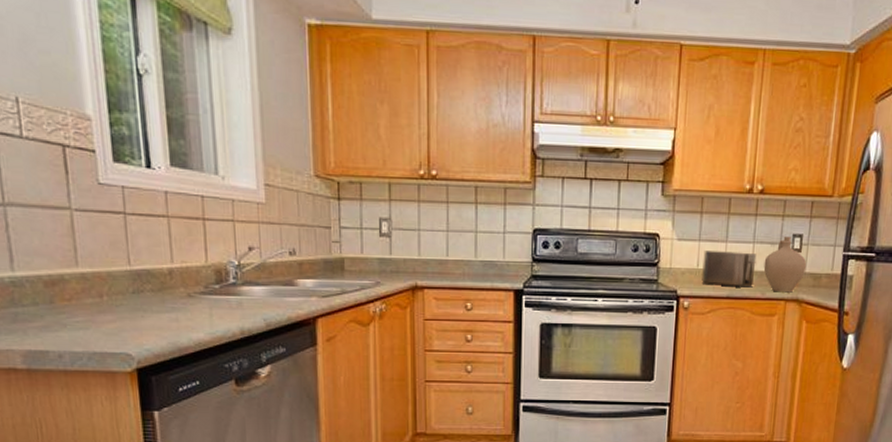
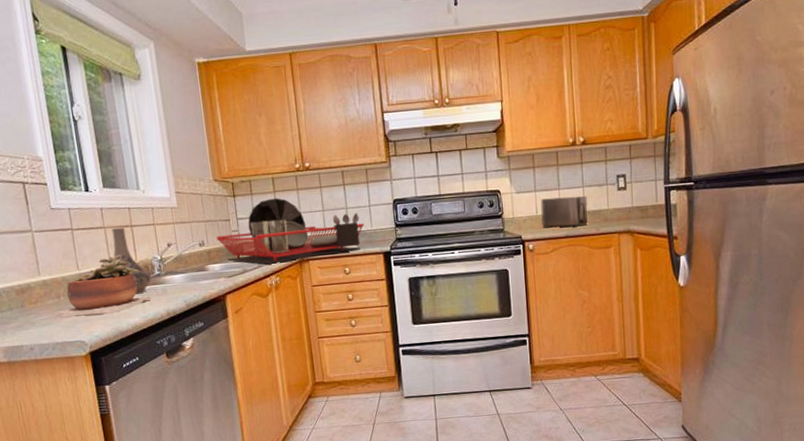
succulent plant: none [93,253,224,324] -> present [54,254,153,318]
decorative vase: none [161,218,225,304] -> present [103,227,152,294]
dish rack: none [311,208,496,289] -> present [216,198,365,265]
ceramic jug: present [763,235,807,293] -> none [594,177,633,227]

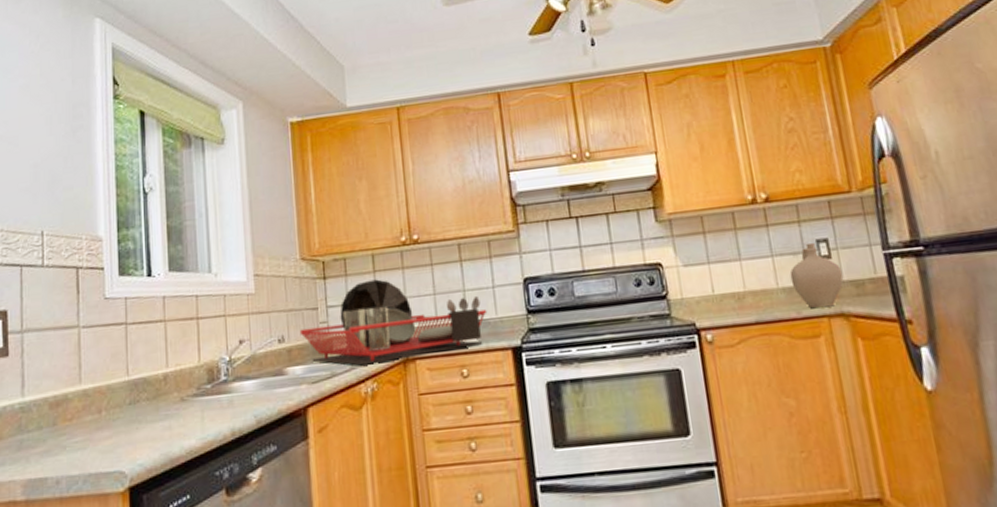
succulent plant: present [54,254,153,318] -> none [91,355,215,440]
decorative vase: present [103,227,152,294] -> none [156,319,217,408]
toaster: present [540,195,588,228] -> none [716,267,784,311]
ceramic jug: none [594,177,633,227] -> present [789,242,843,309]

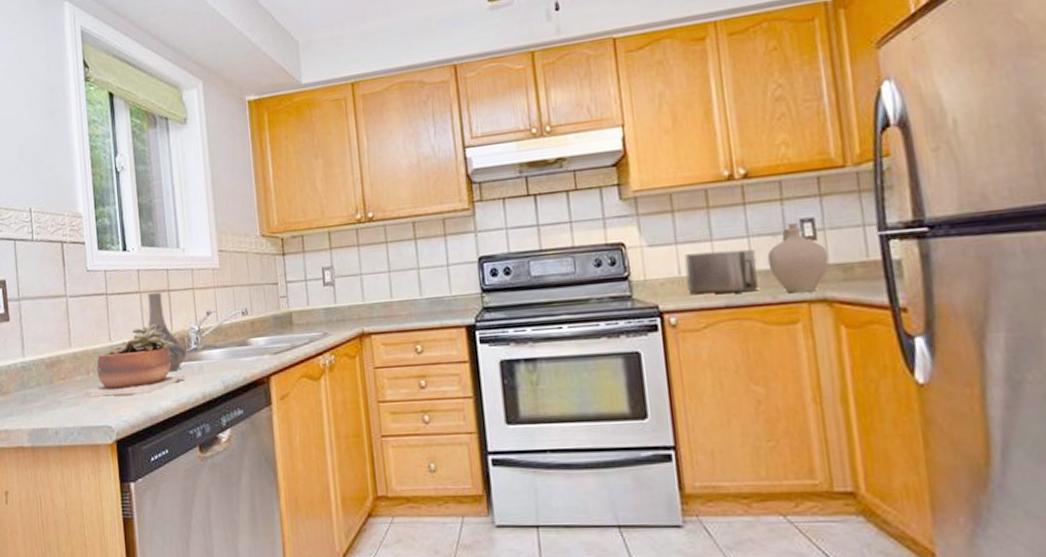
succulent plant: none [91,355,215,440] -> present [82,324,187,397]
decorative vase: none [156,319,217,408] -> present [135,291,188,372]
dish rack: present [299,279,487,367] -> none [261,256,442,340]
toaster: none [716,267,784,311] -> present [684,249,758,294]

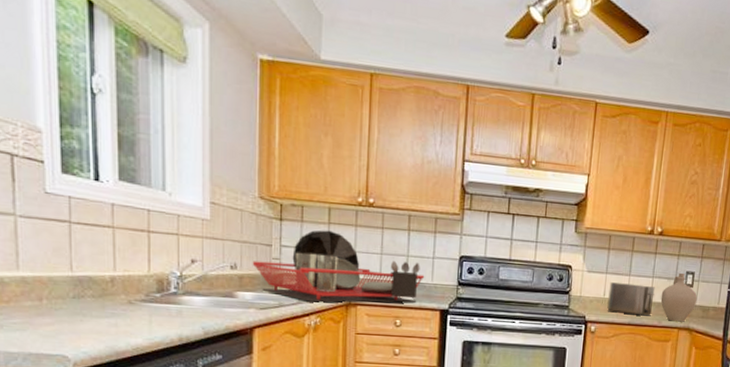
succulent plant: present [82,324,187,397] -> none [31,262,163,329]
decorative vase: present [135,291,188,372] -> none [103,229,166,312]
dish rack: none [261,256,442,340] -> present [252,230,425,304]

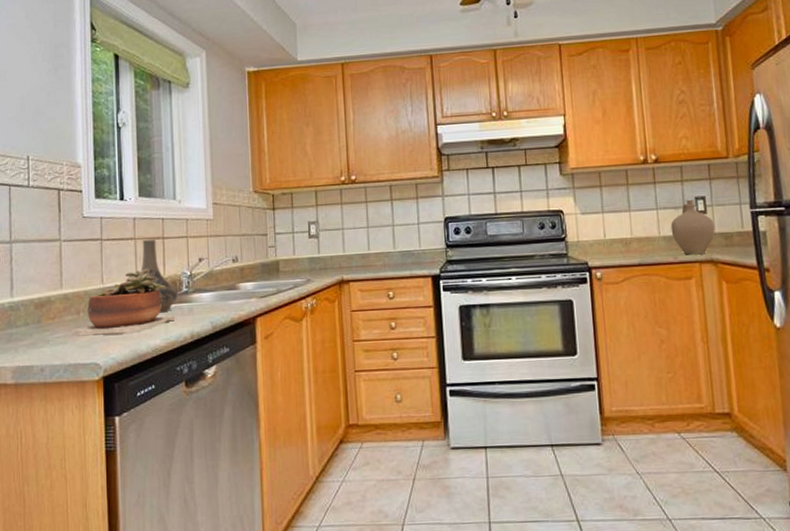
succulent plant: none [31,262,163,329] -> present [71,268,177,336]
decorative vase: none [103,229,166,312] -> present [127,239,179,313]
dish rack: present [252,230,425,304] -> none [251,212,412,286]
toaster: present [607,282,655,316] -> none [608,218,664,254]

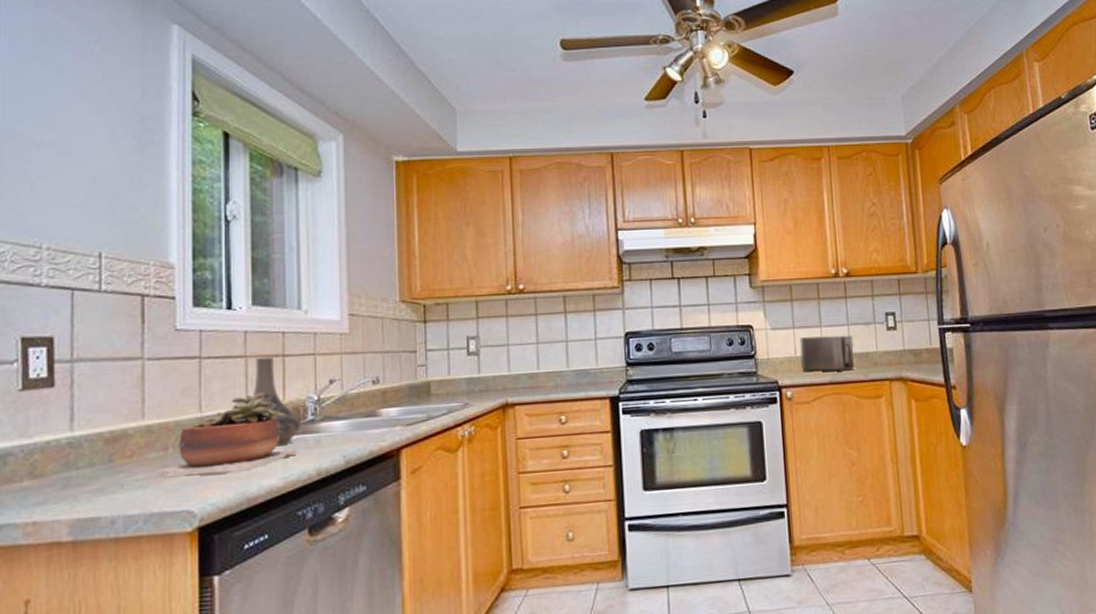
toaster: none [608,218,664,254] -> present [799,335,854,372]
ceramic jug: present [670,199,715,255] -> none [861,314,905,373]

